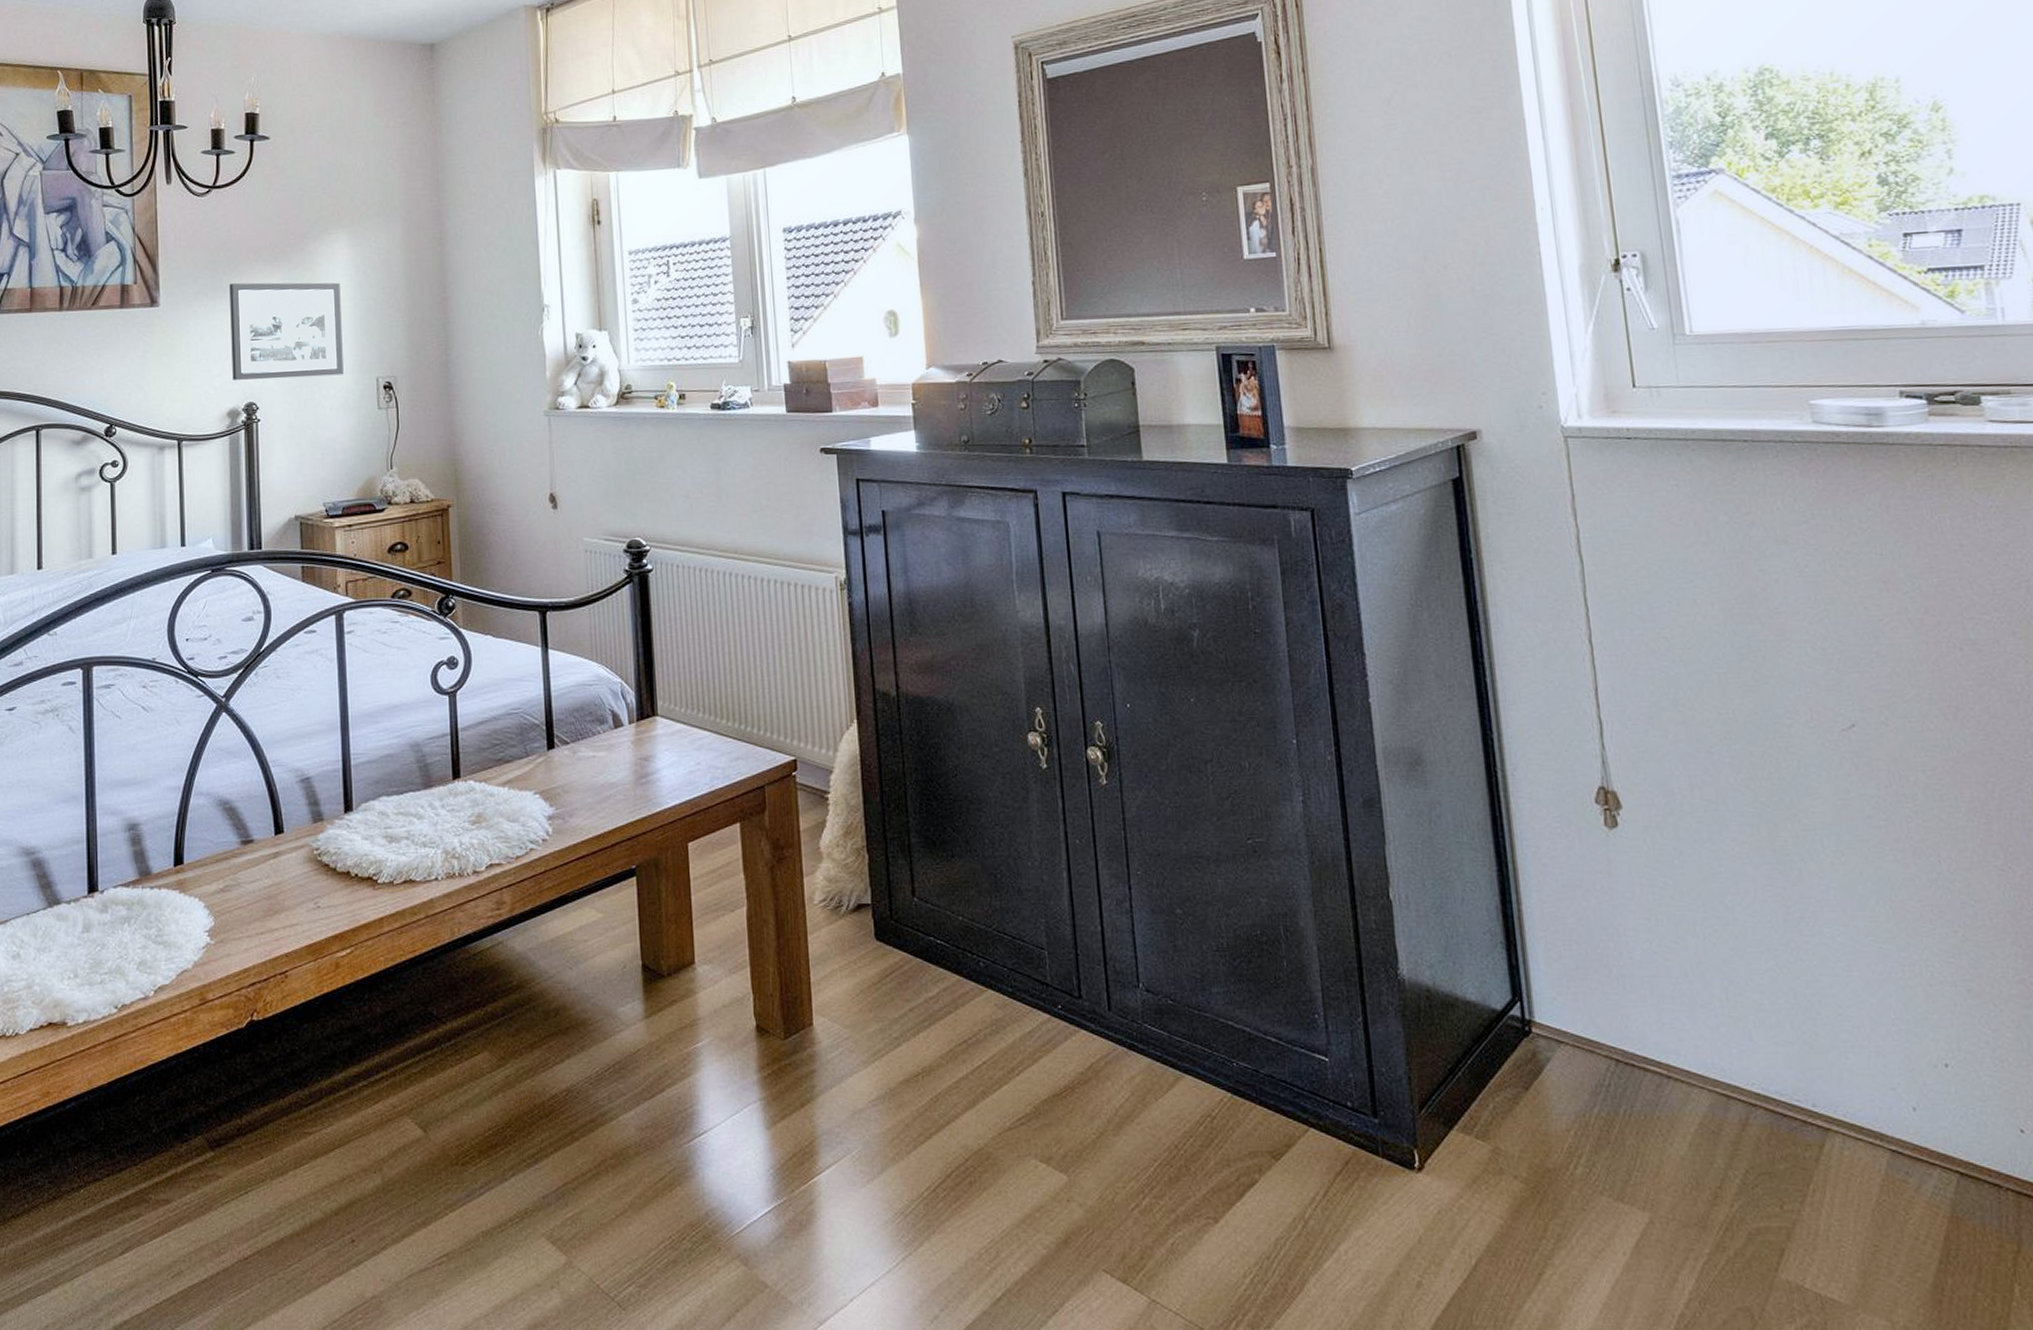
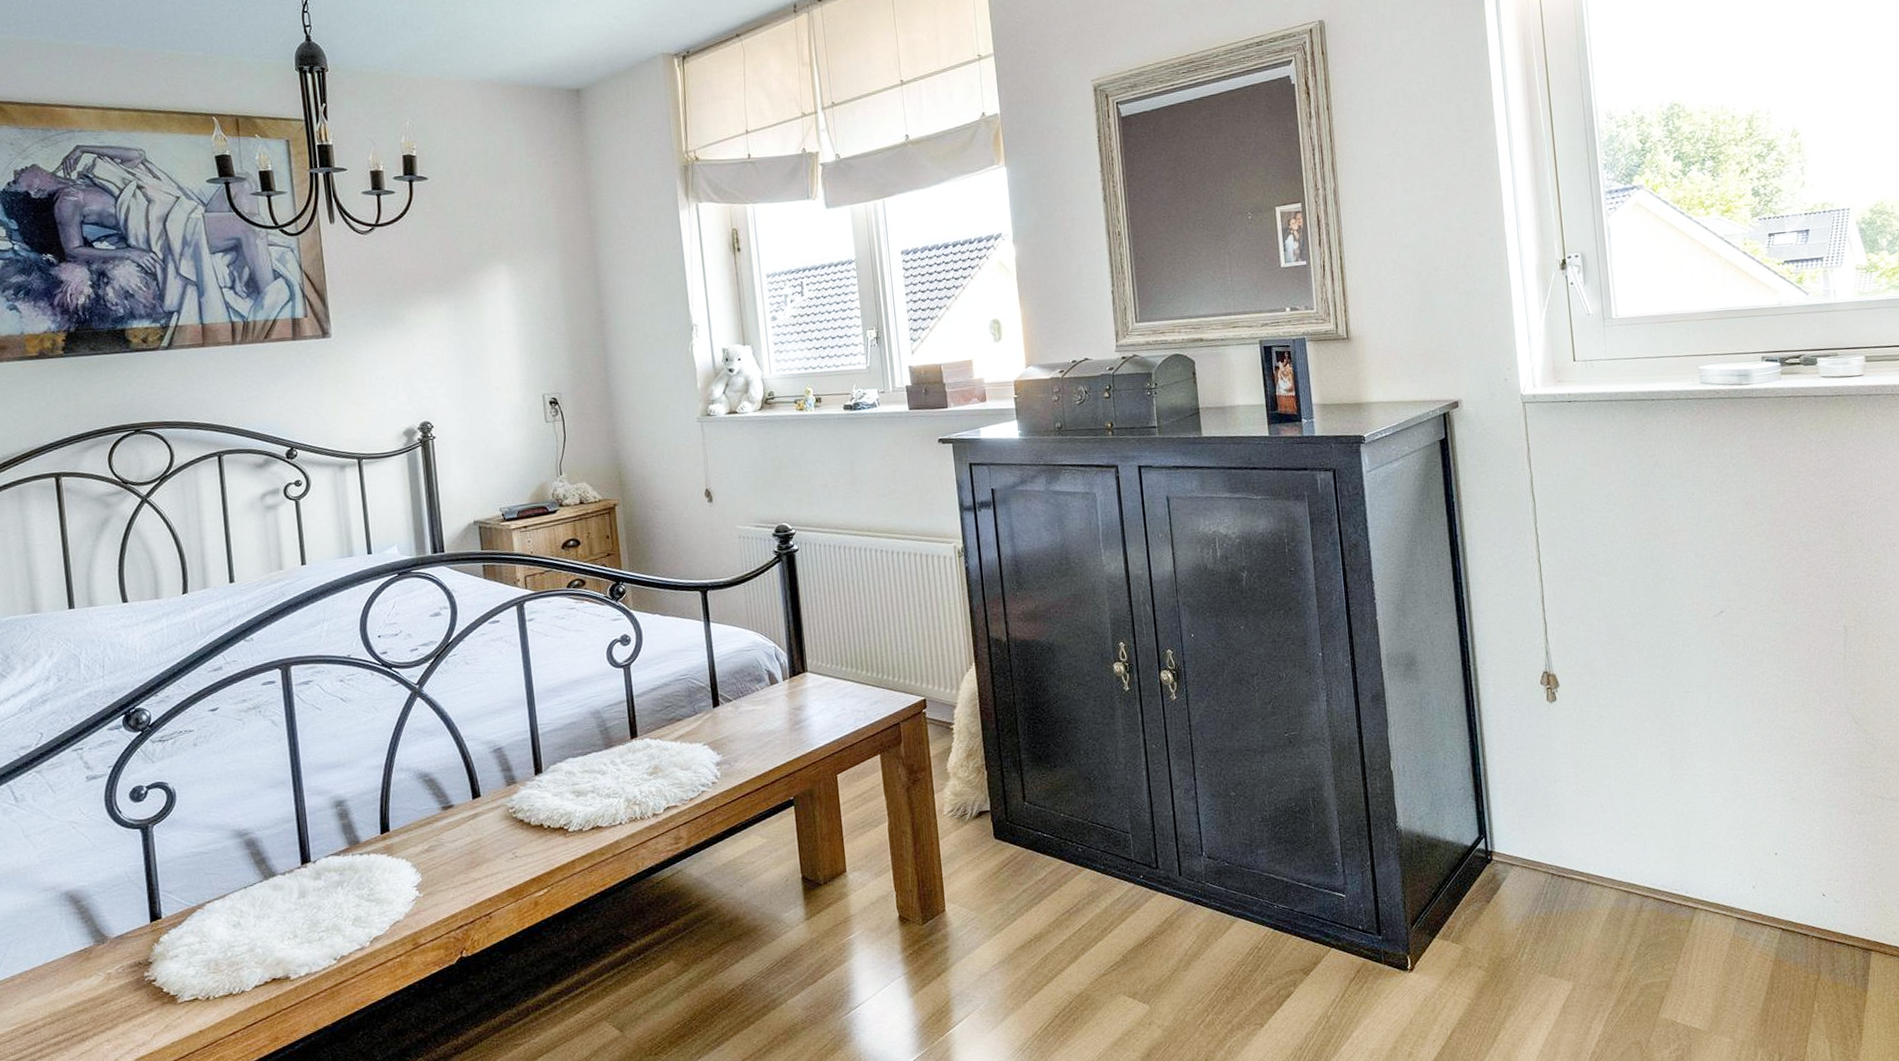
picture frame: present [229,282,344,380] -> none [398,310,512,402]

